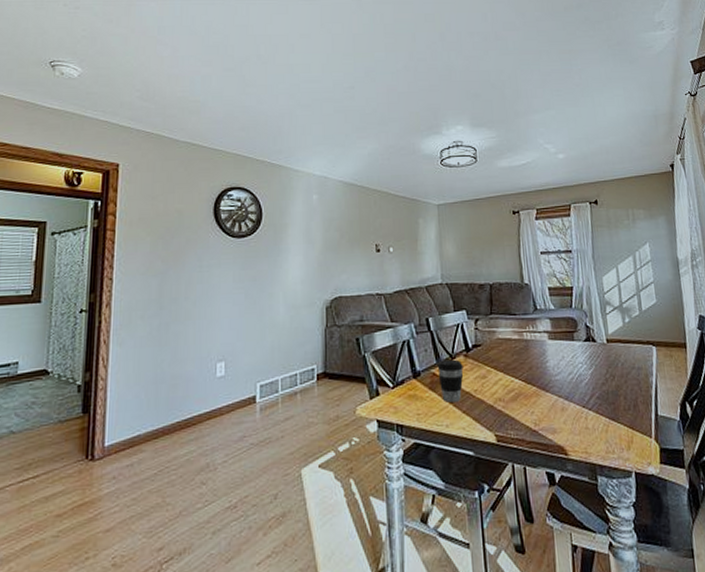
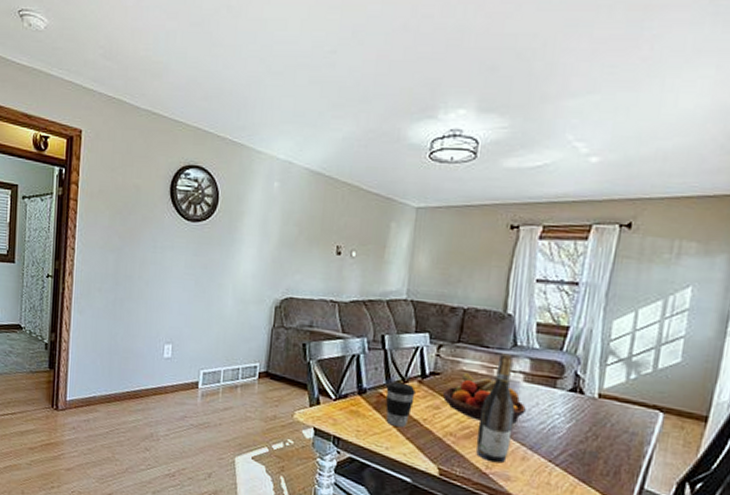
fruit bowl: none [486,340,556,382] -> present [442,372,526,424]
wine bottle: none [520,317,550,419] -> present [475,353,515,464]

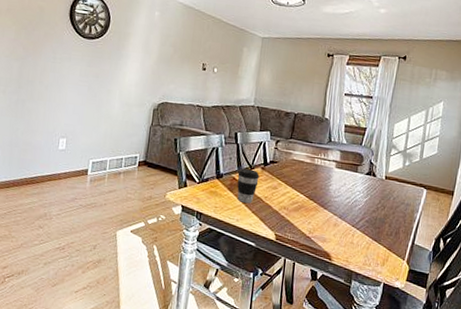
fruit bowl: present [442,372,526,424] -> none [279,161,337,199]
wine bottle: present [475,353,515,464] -> none [302,147,330,229]

